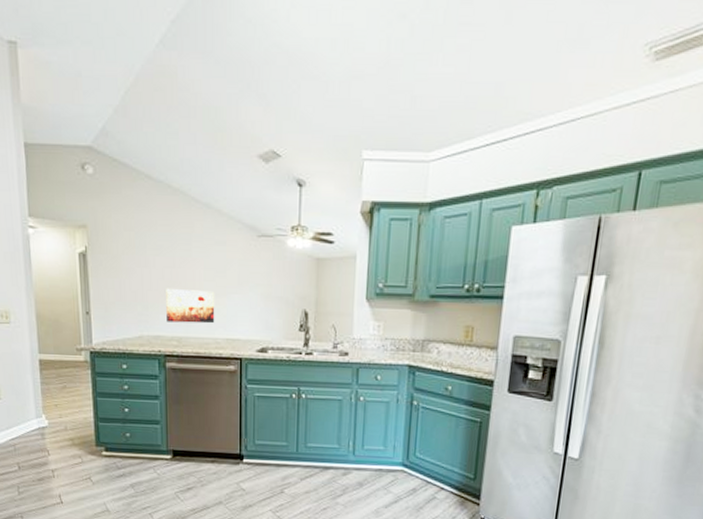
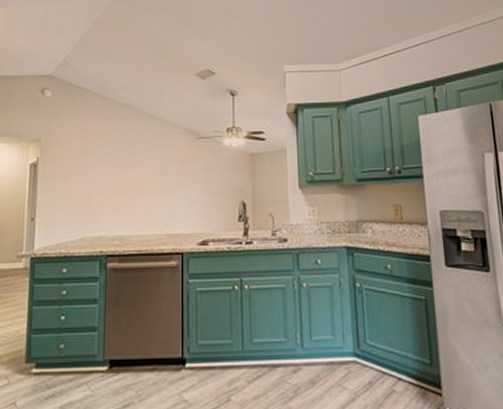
wall art: present [166,288,215,324] -> none [110,189,157,222]

